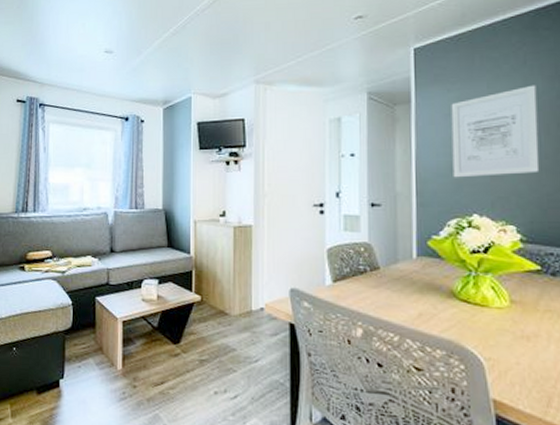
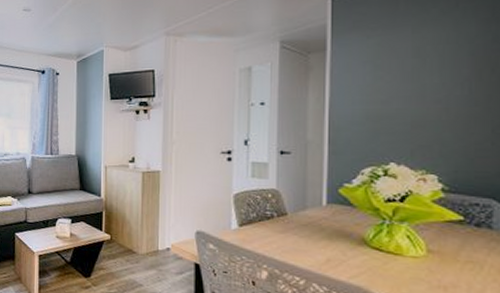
wall art: present [451,84,540,178] -> none [369,28,469,126]

